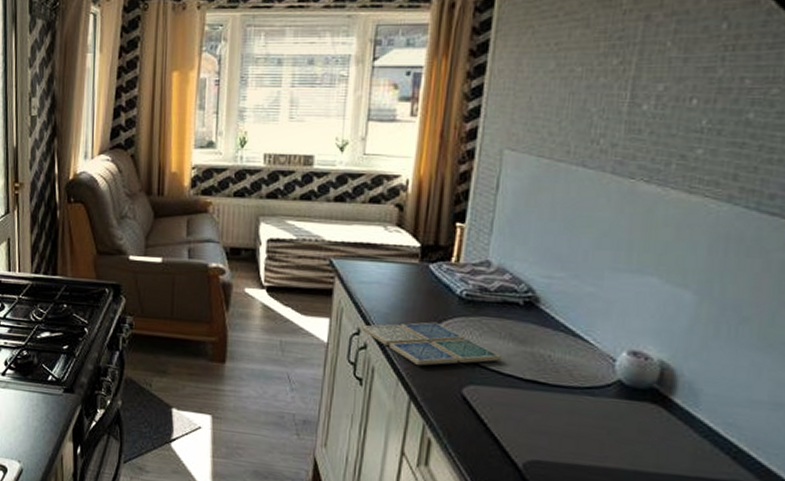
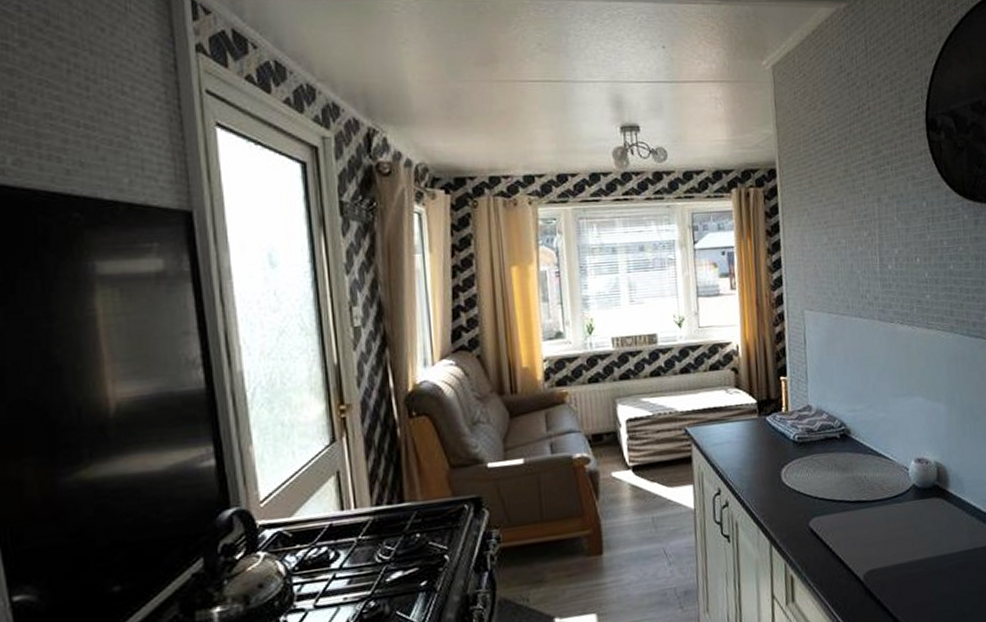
drink coaster: present [361,322,502,366] -> none [721,467,833,511]

